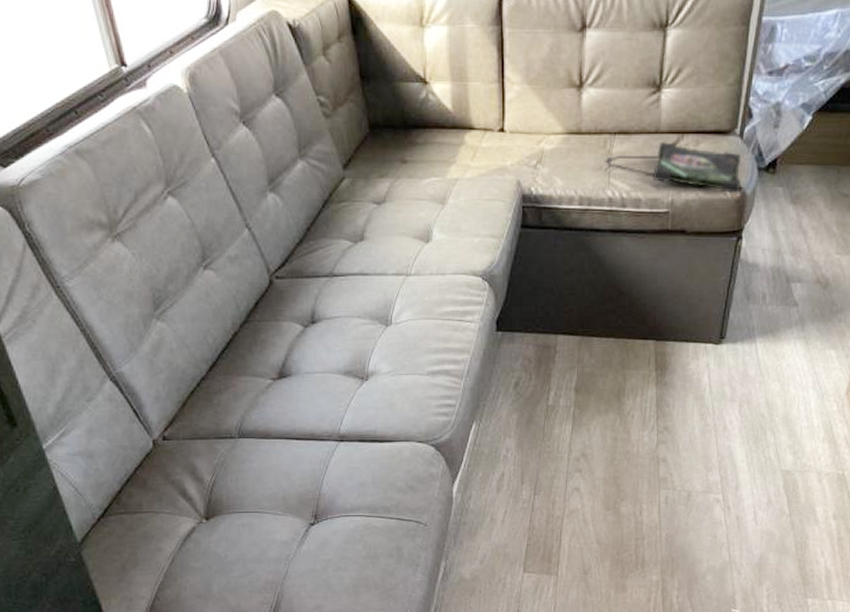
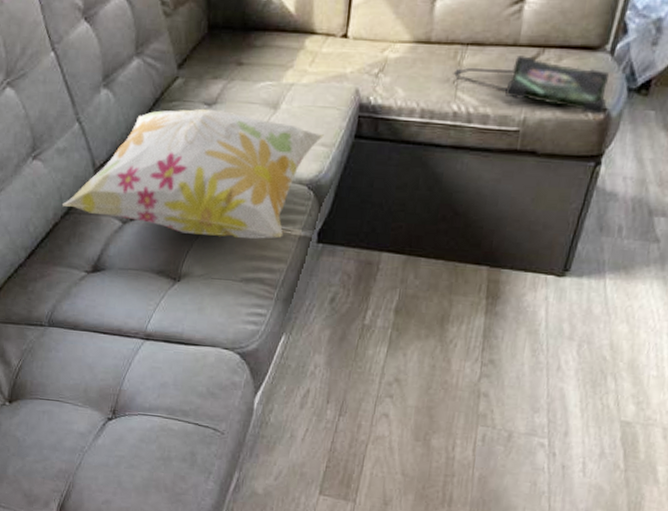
decorative pillow: none [240,207,492,333] -> present [62,108,324,240]

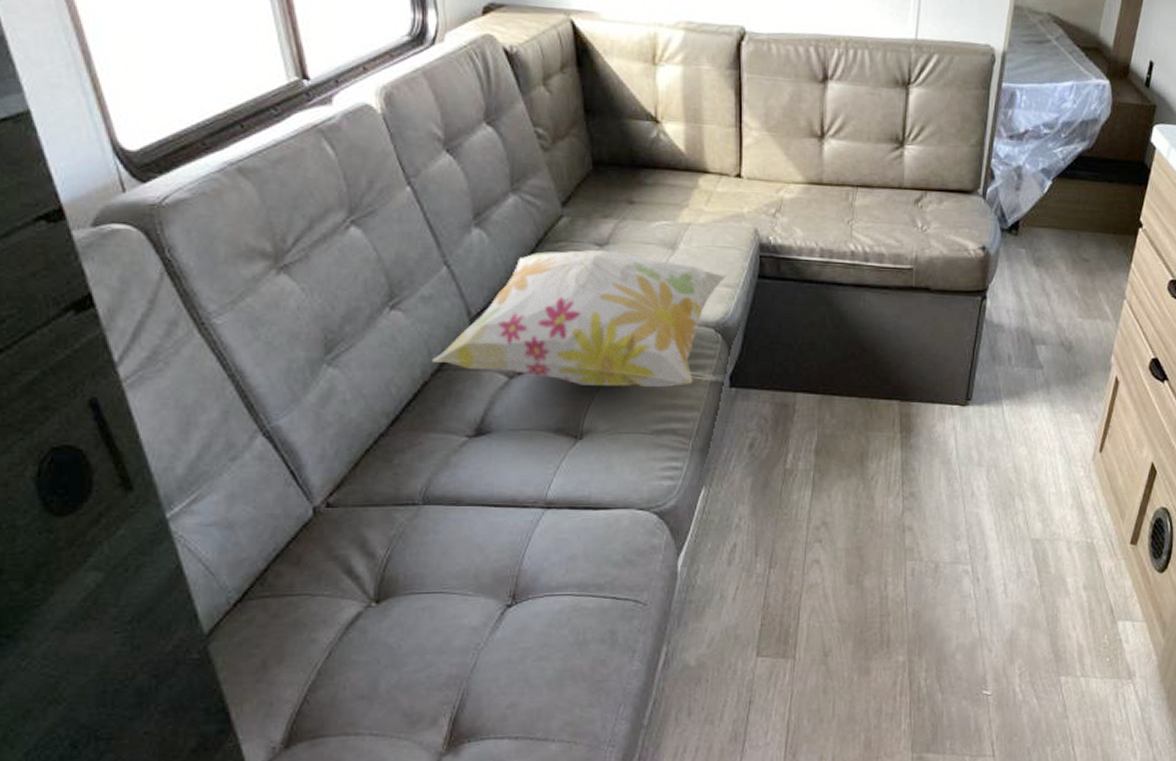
photo frame: present [453,56,610,116] -> none [847,198,985,254]

